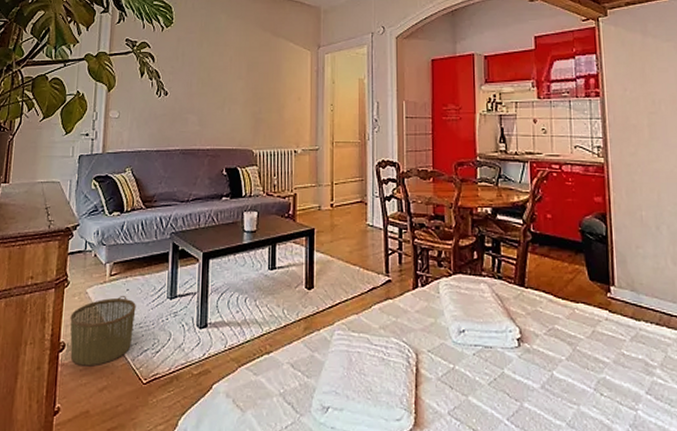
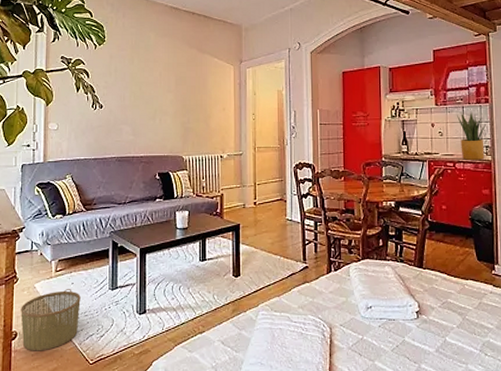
planter: none [563,106,598,163] -> present [457,111,487,161]

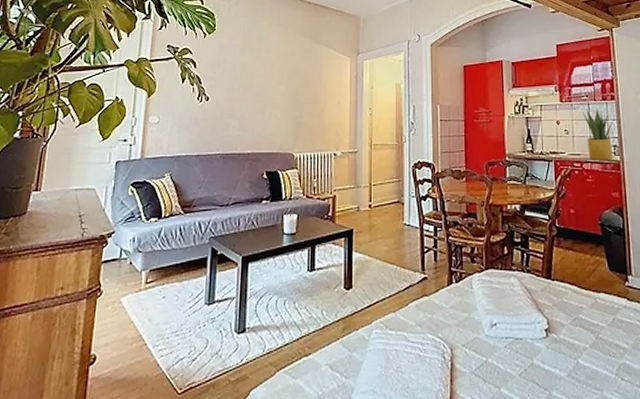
basket: present [20,288,81,351] -> none [101,302,172,379]

